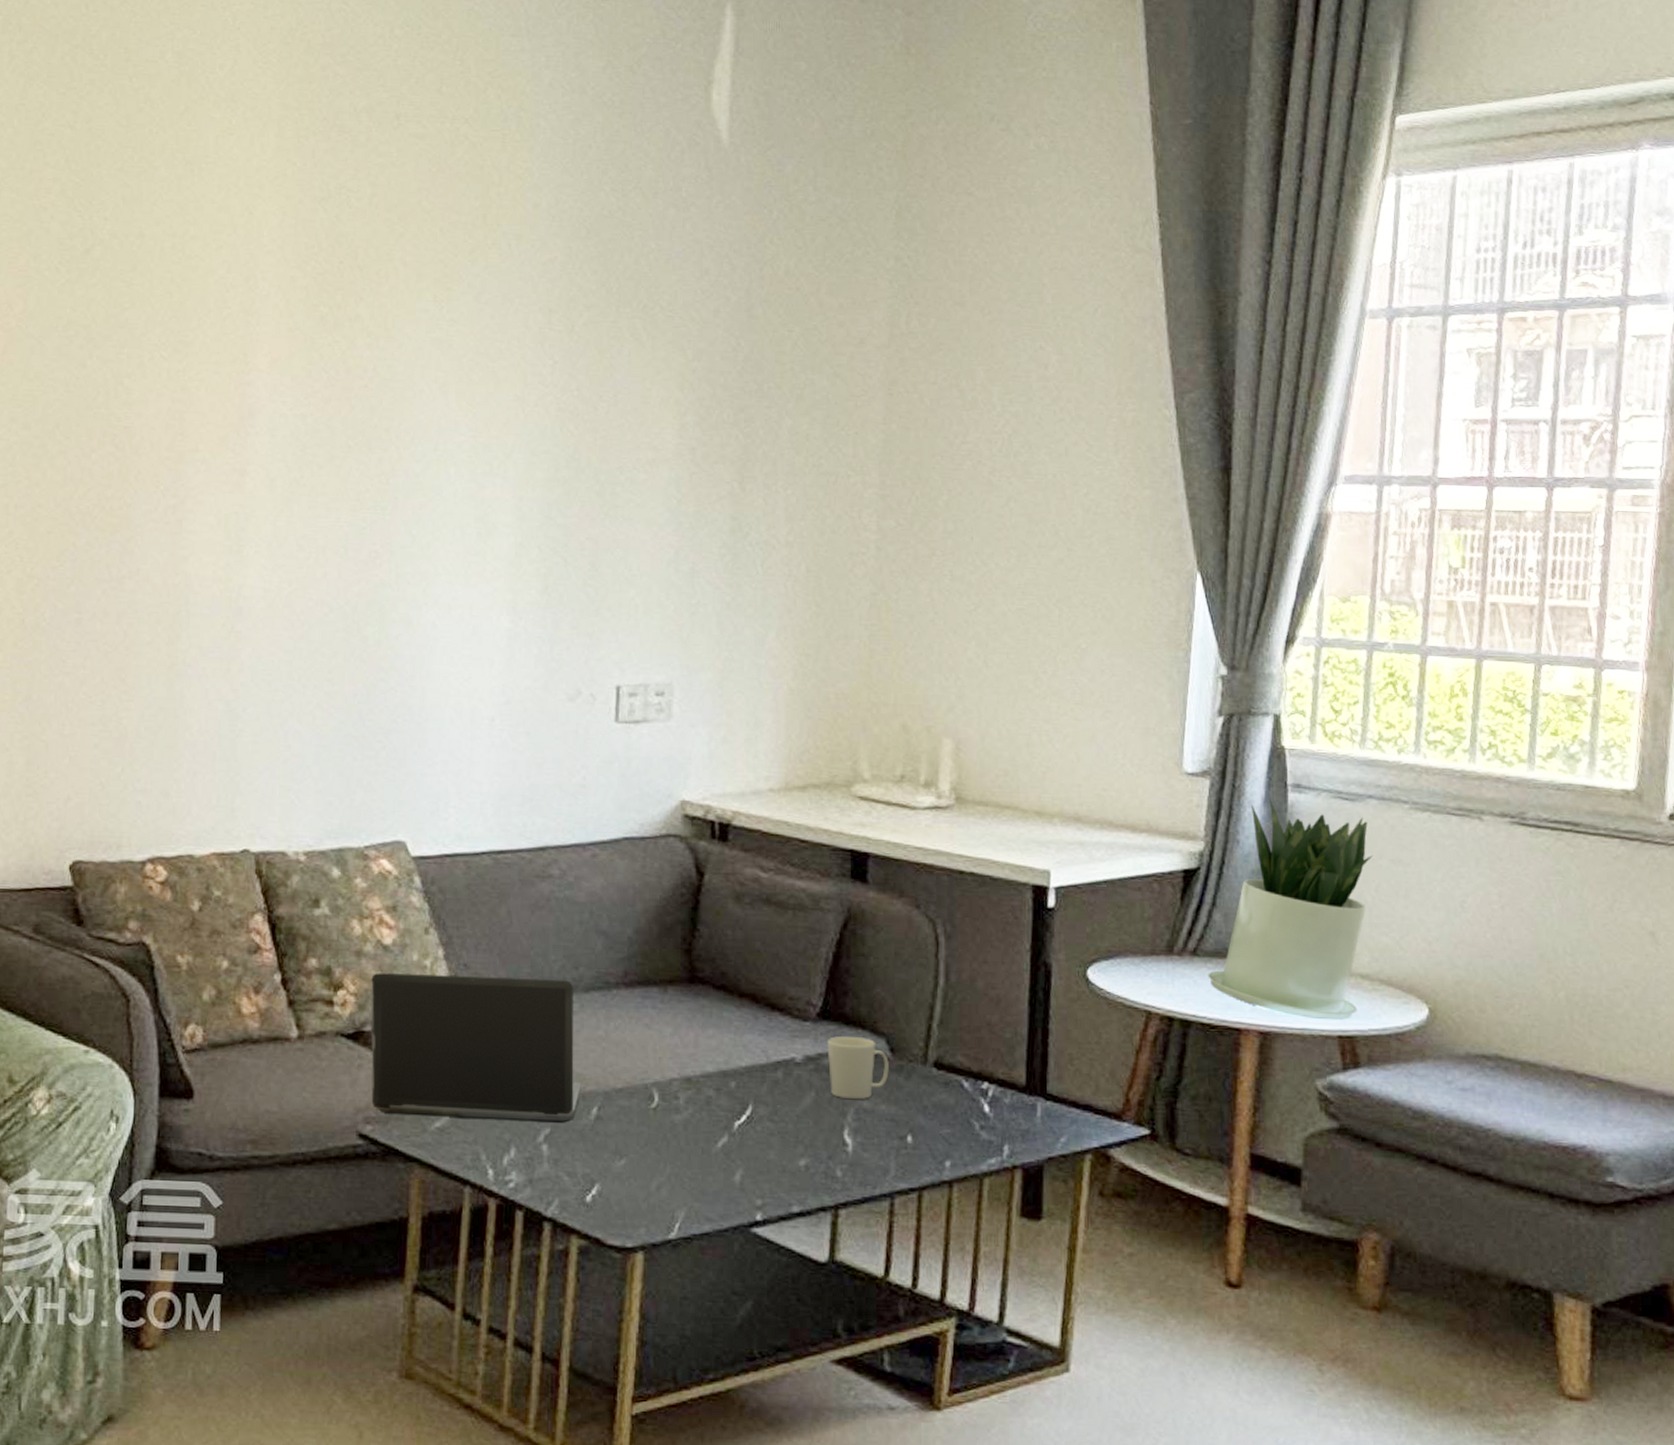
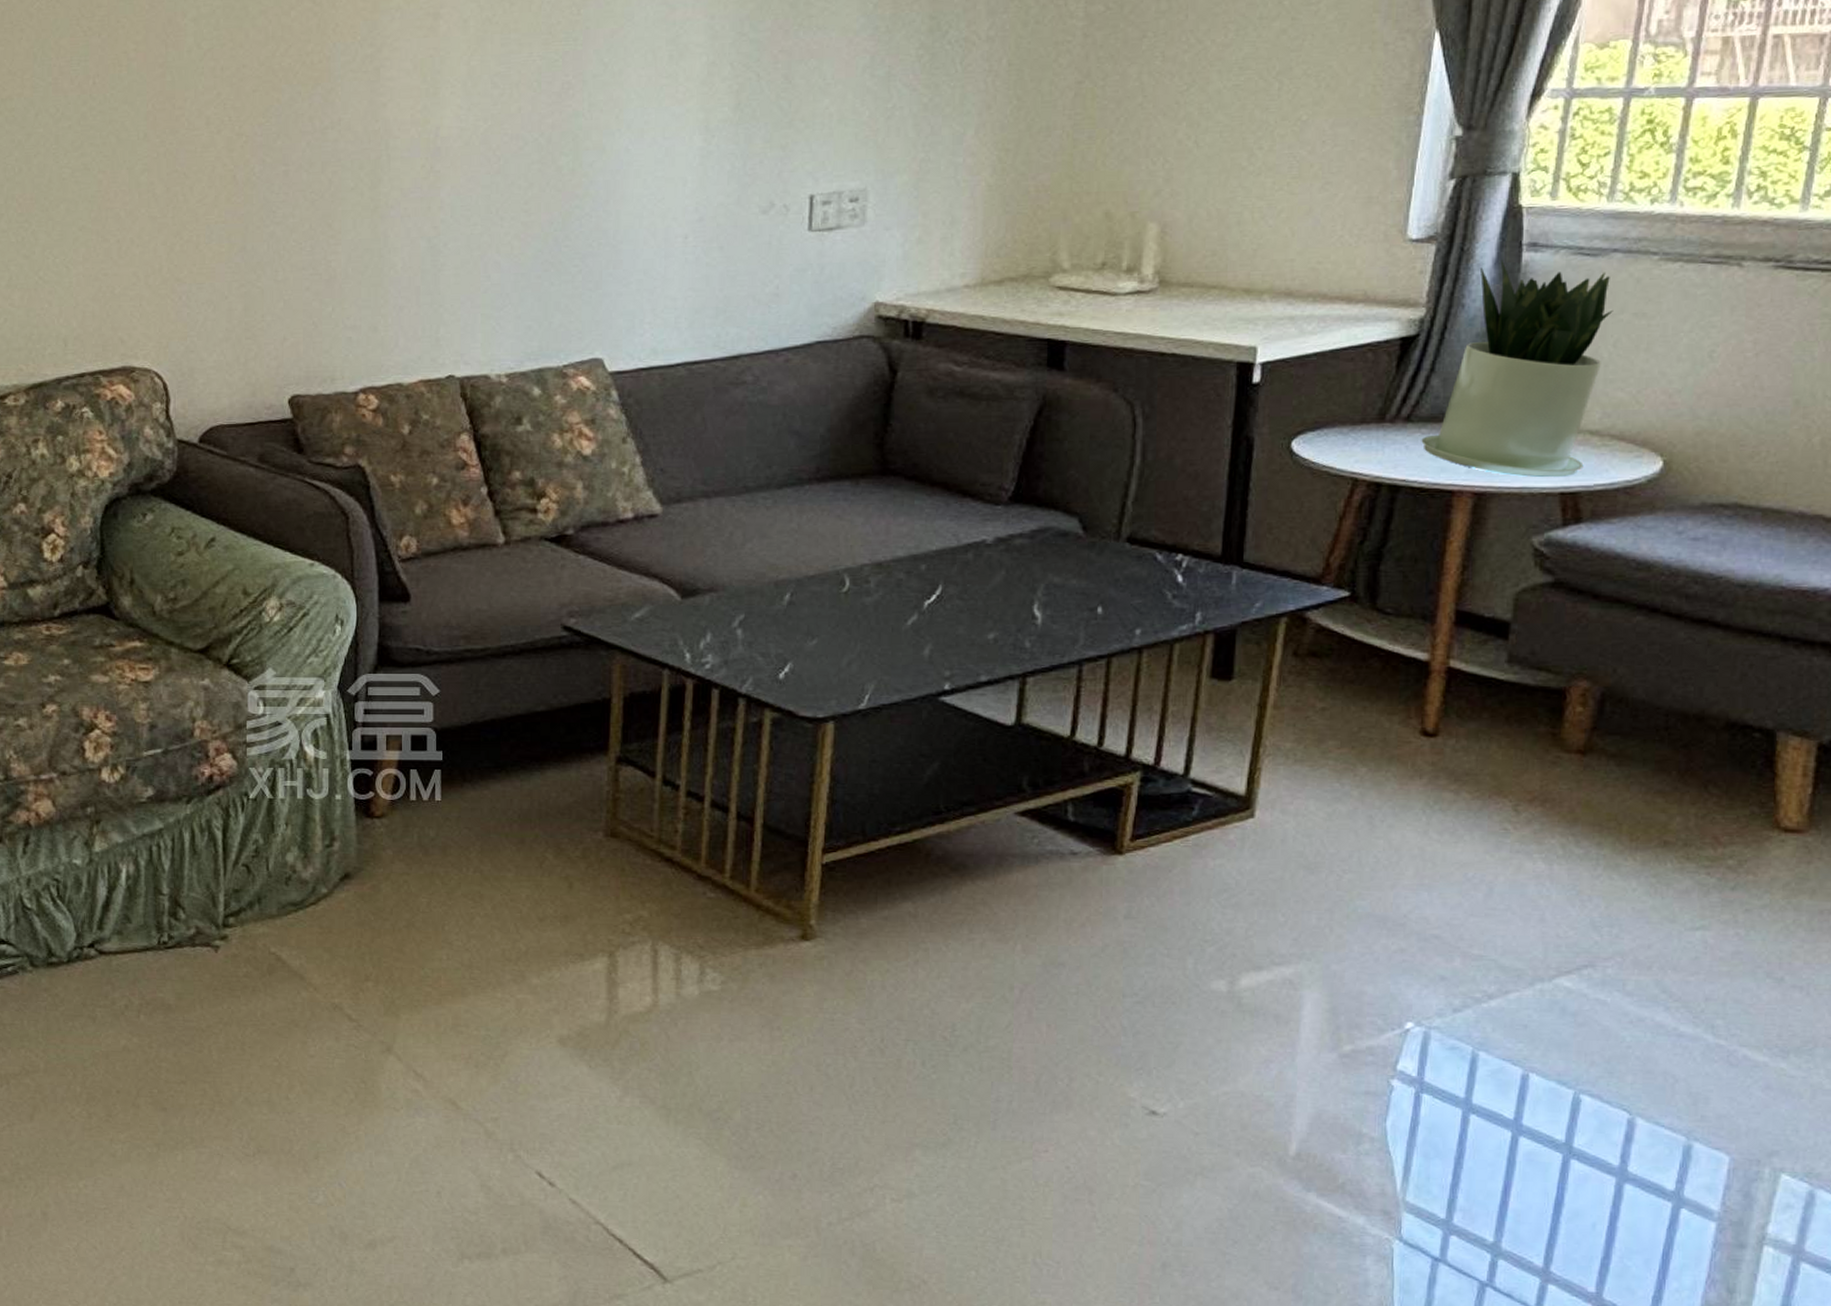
laptop computer: present [371,973,582,1124] -> none [572,479,775,610]
mug: present [827,1036,889,1100] -> none [1018,517,1081,576]

